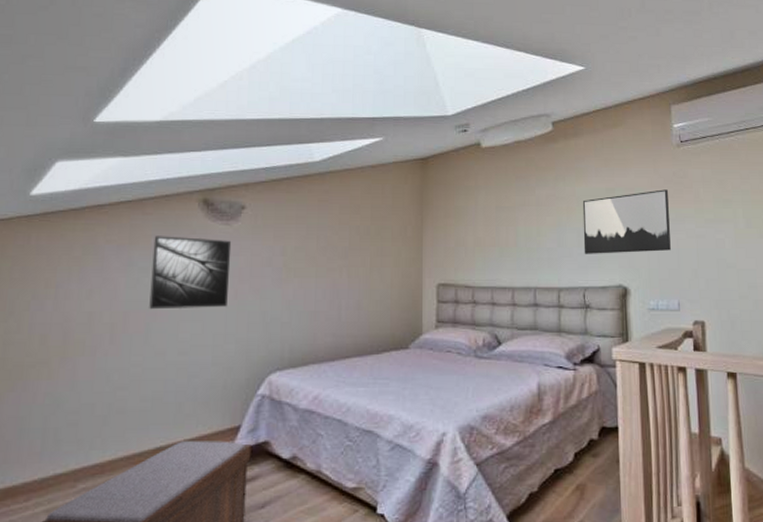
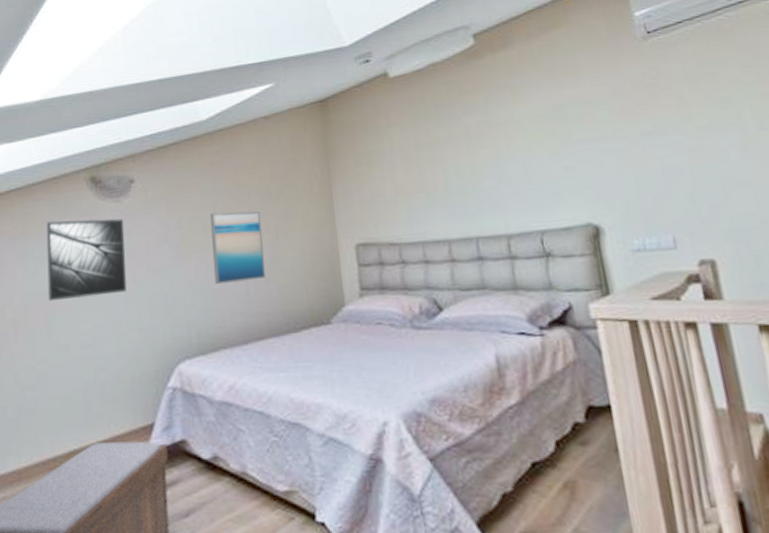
wall art: none [310,245,358,308] -> present [210,211,265,285]
wall art: present [582,189,671,254] -> none [524,95,653,190]

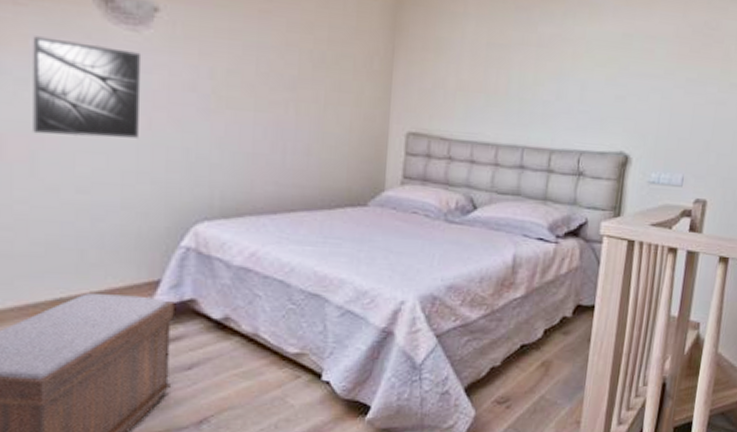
wall art: present [210,211,265,285] -> none [247,69,310,151]

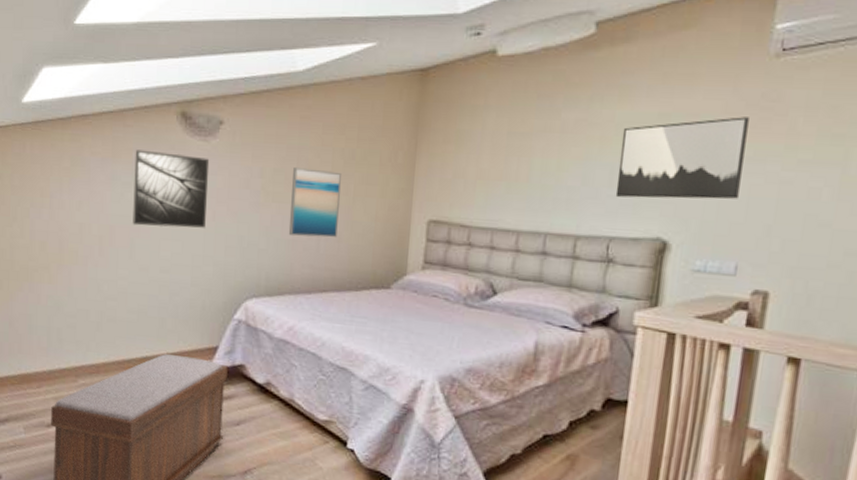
wall art: none [247,69,310,151] -> present [288,167,341,238]
wall art: none [585,41,695,117] -> present [615,117,749,199]

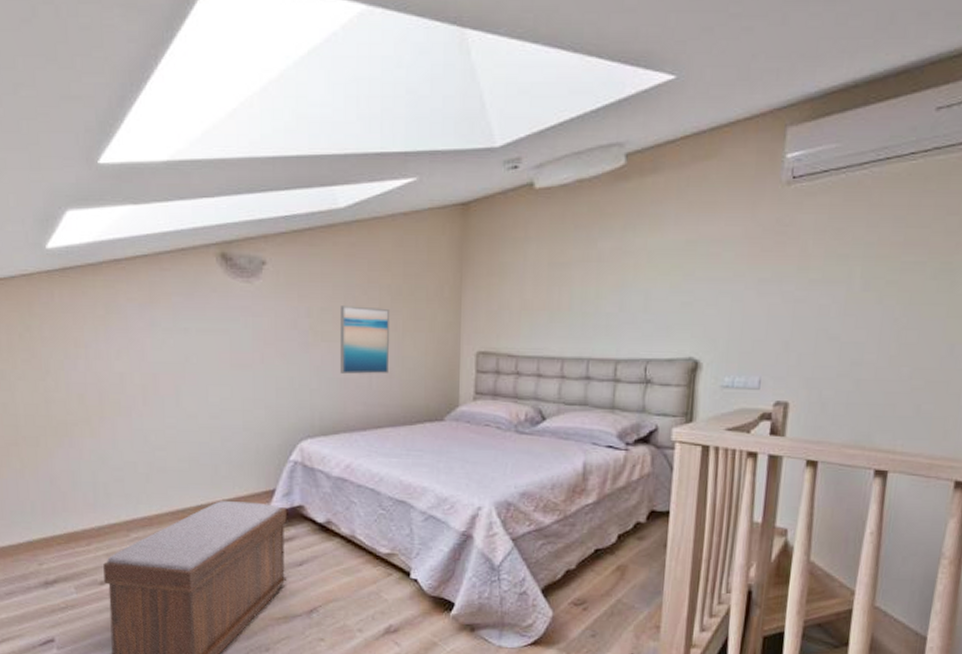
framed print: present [133,149,210,228] -> none [174,294,255,372]
wall art: present [615,117,749,199] -> none [650,241,766,321]

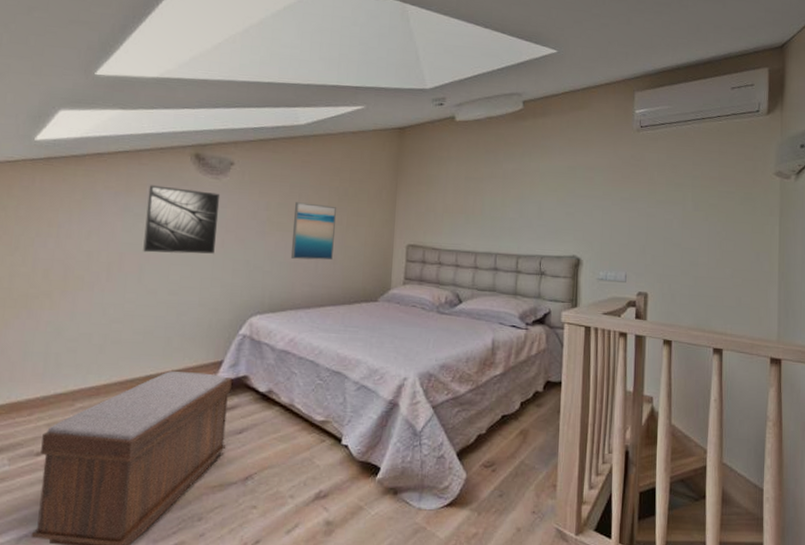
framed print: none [174,294,255,372] -> present [143,185,221,254]

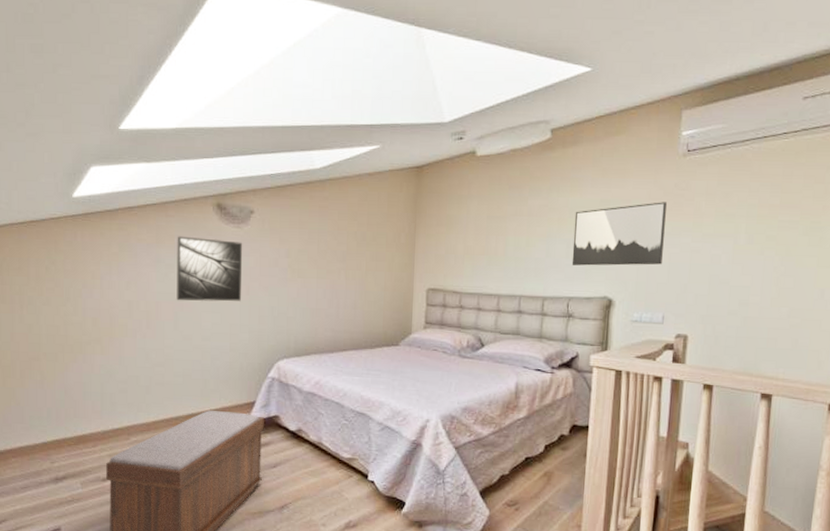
wall art: present [290,202,336,261] -> none [312,248,355,306]
wall art: none [543,170,625,228] -> present [571,202,667,266]

